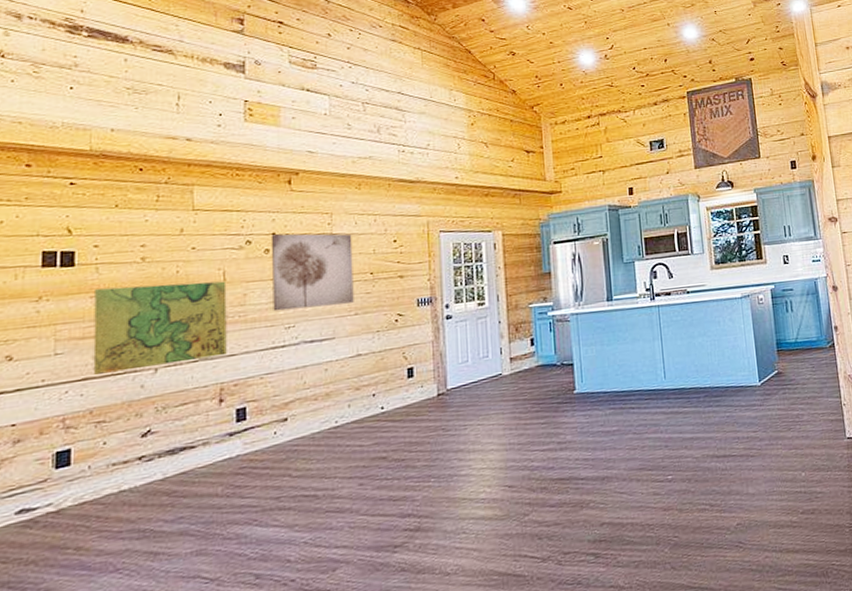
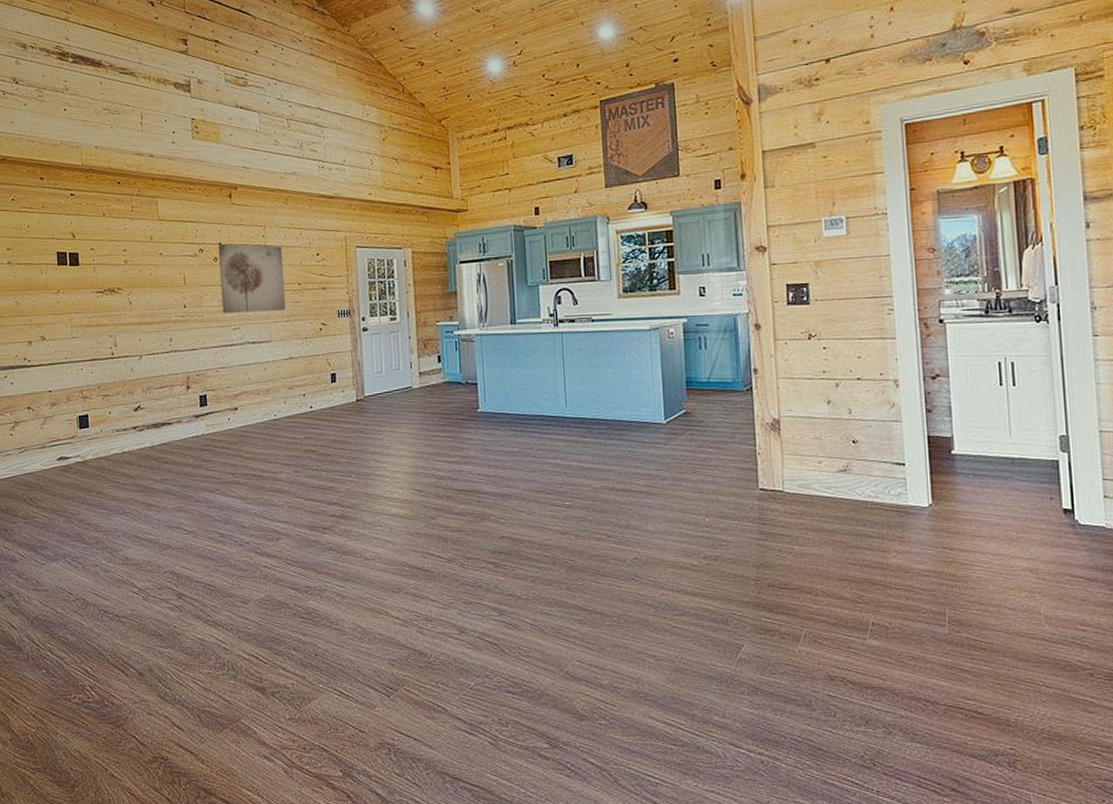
map: present [93,281,227,375] -> none [94,284,190,357]

